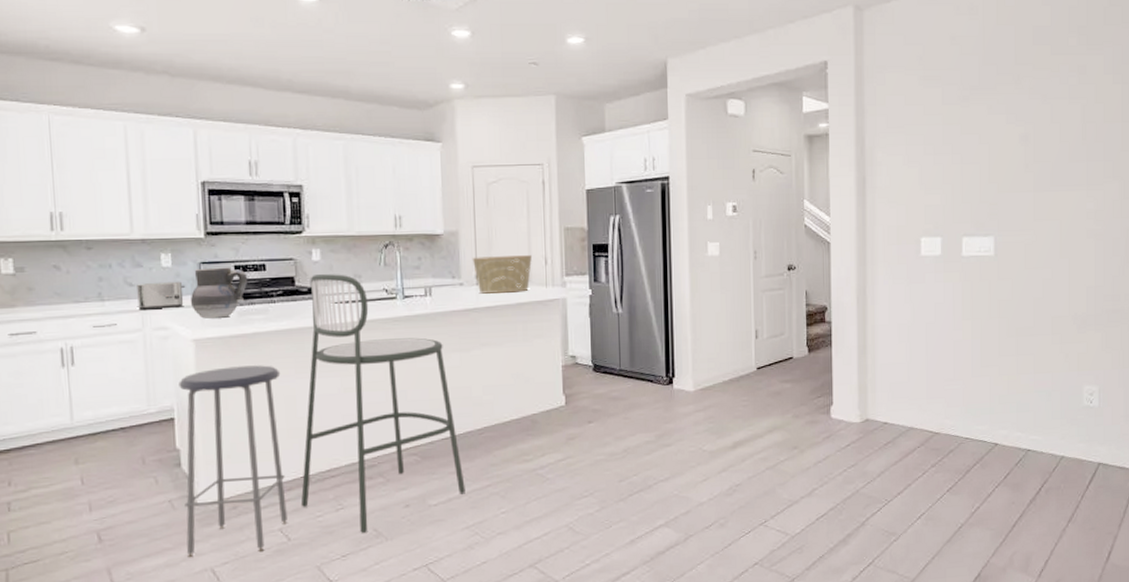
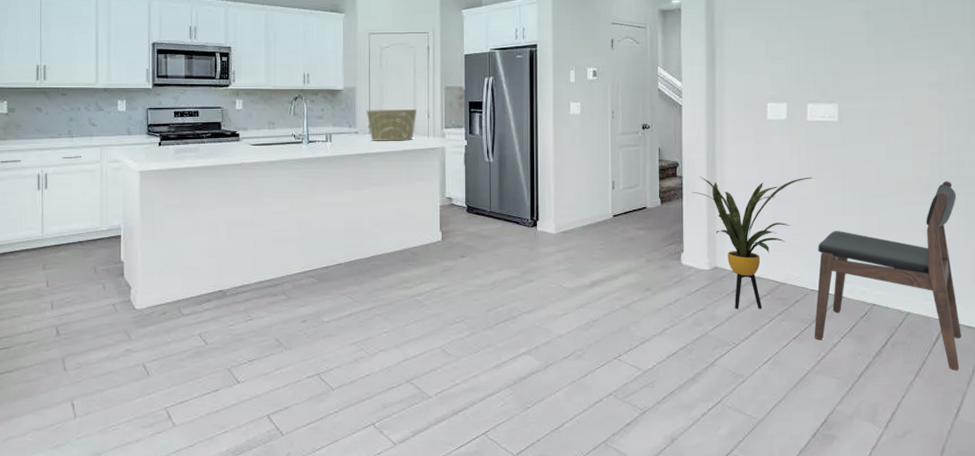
toaster: present [135,281,186,312] -> none [97,123,136,147]
bar stool: present [178,365,287,557] -> none [124,195,206,353]
ceramic jug: present [190,267,248,319] -> none [138,112,184,154]
bar stool: present [300,274,465,533] -> none [217,121,354,342]
house plant: none [841,317,968,463] -> present [691,176,813,309]
dining chair: none [968,316,1114,513] -> present [814,181,961,370]

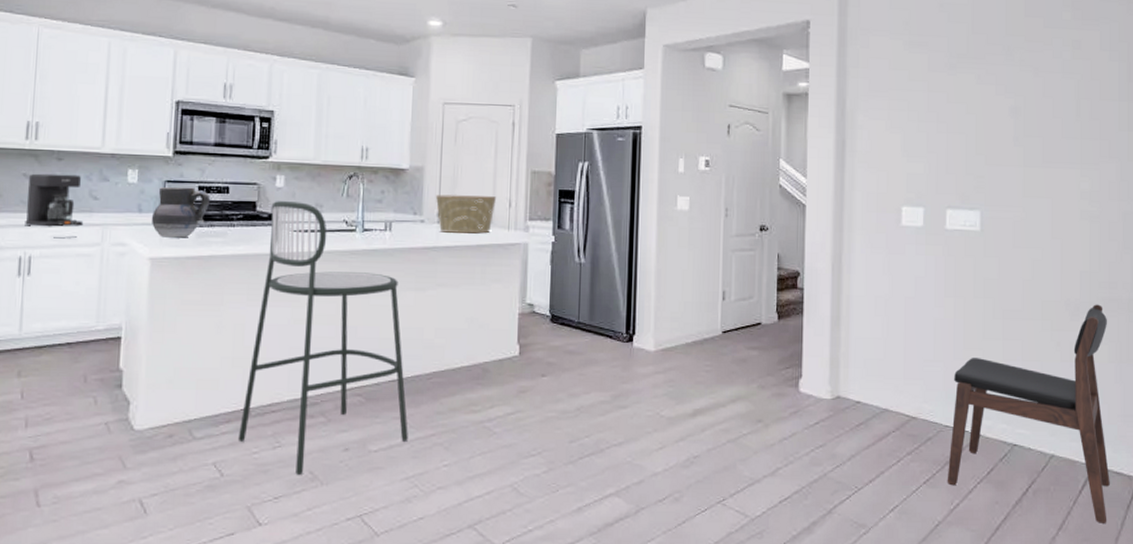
coffee maker: none [40,106,86,150] -> present [25,173,84,227]
ceramic jug: none [138,112,184,154] -> present [151,187,211,238]
bar stool: none [217,121,354,342] -> present [237,201,408,475]
house plant: present [691,176,813,309] -> none [813,289,950,447]

